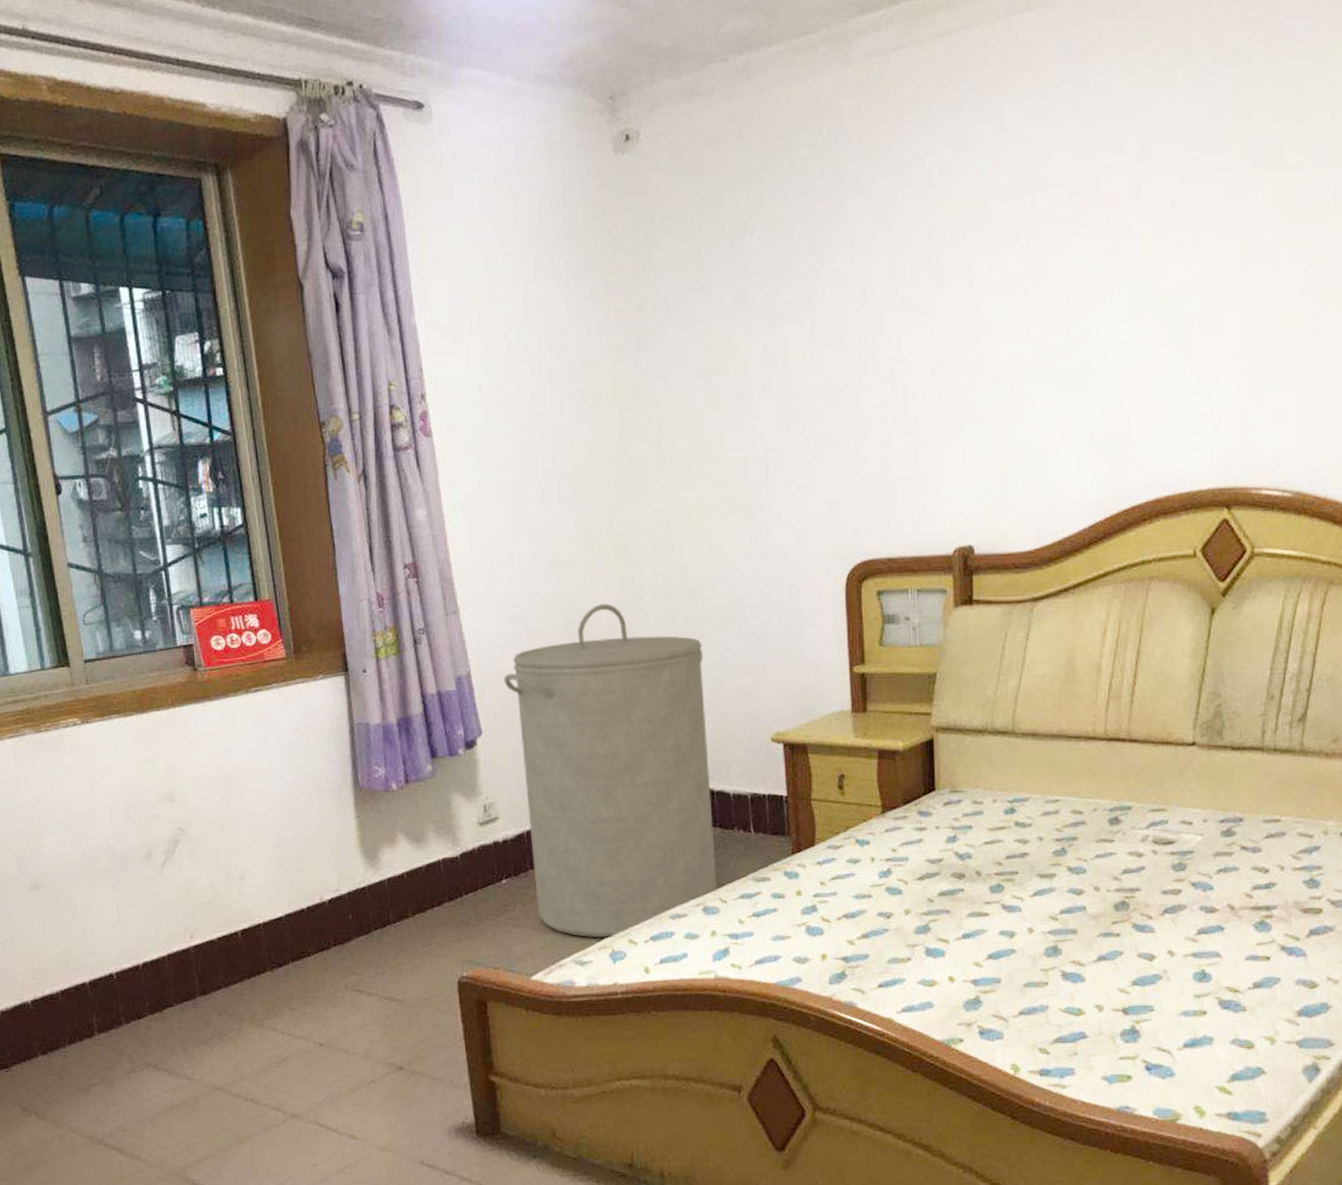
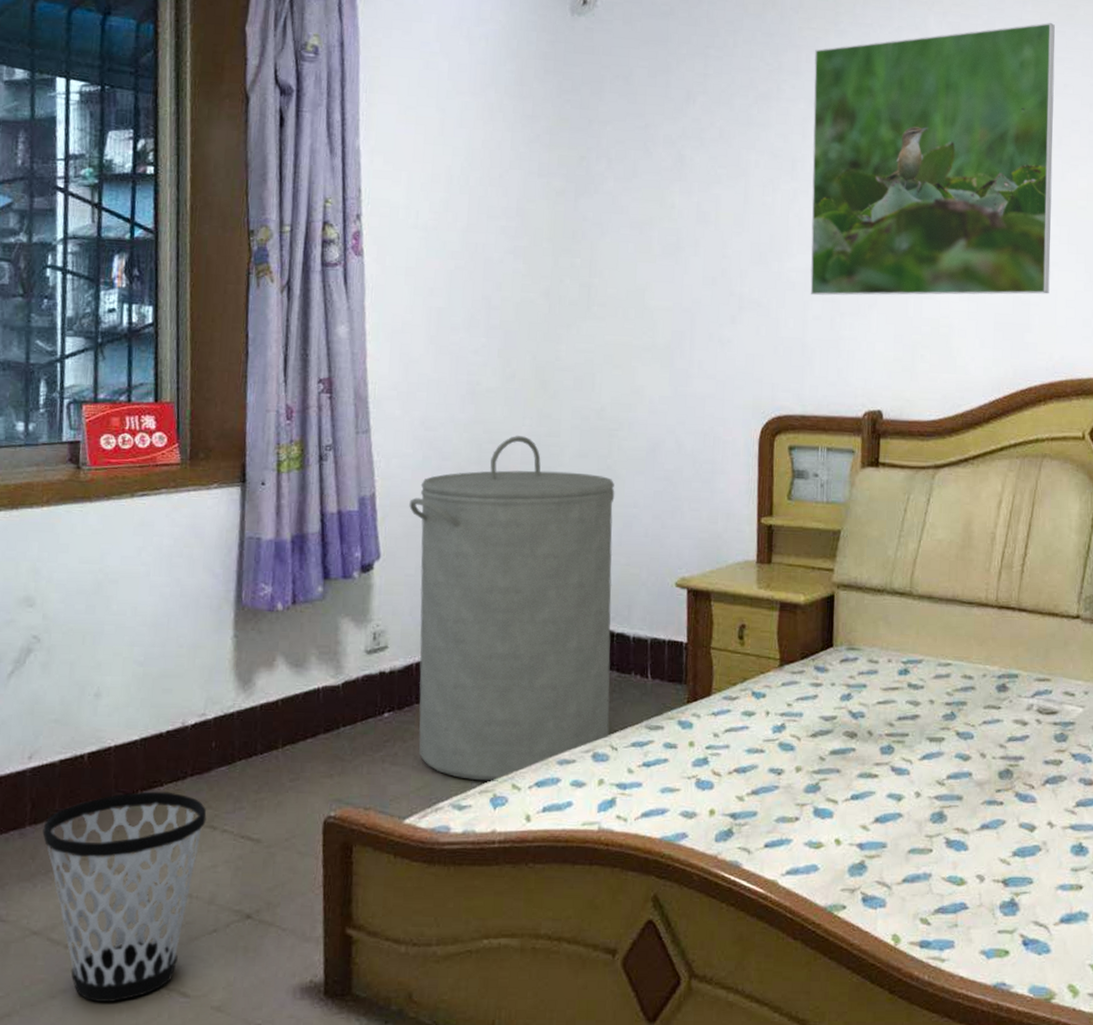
wastebasket: none [211,961,353,1145] -> present [42,791,207,1002]
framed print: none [878,91,1152,430] -> present [810,23,1055,296]

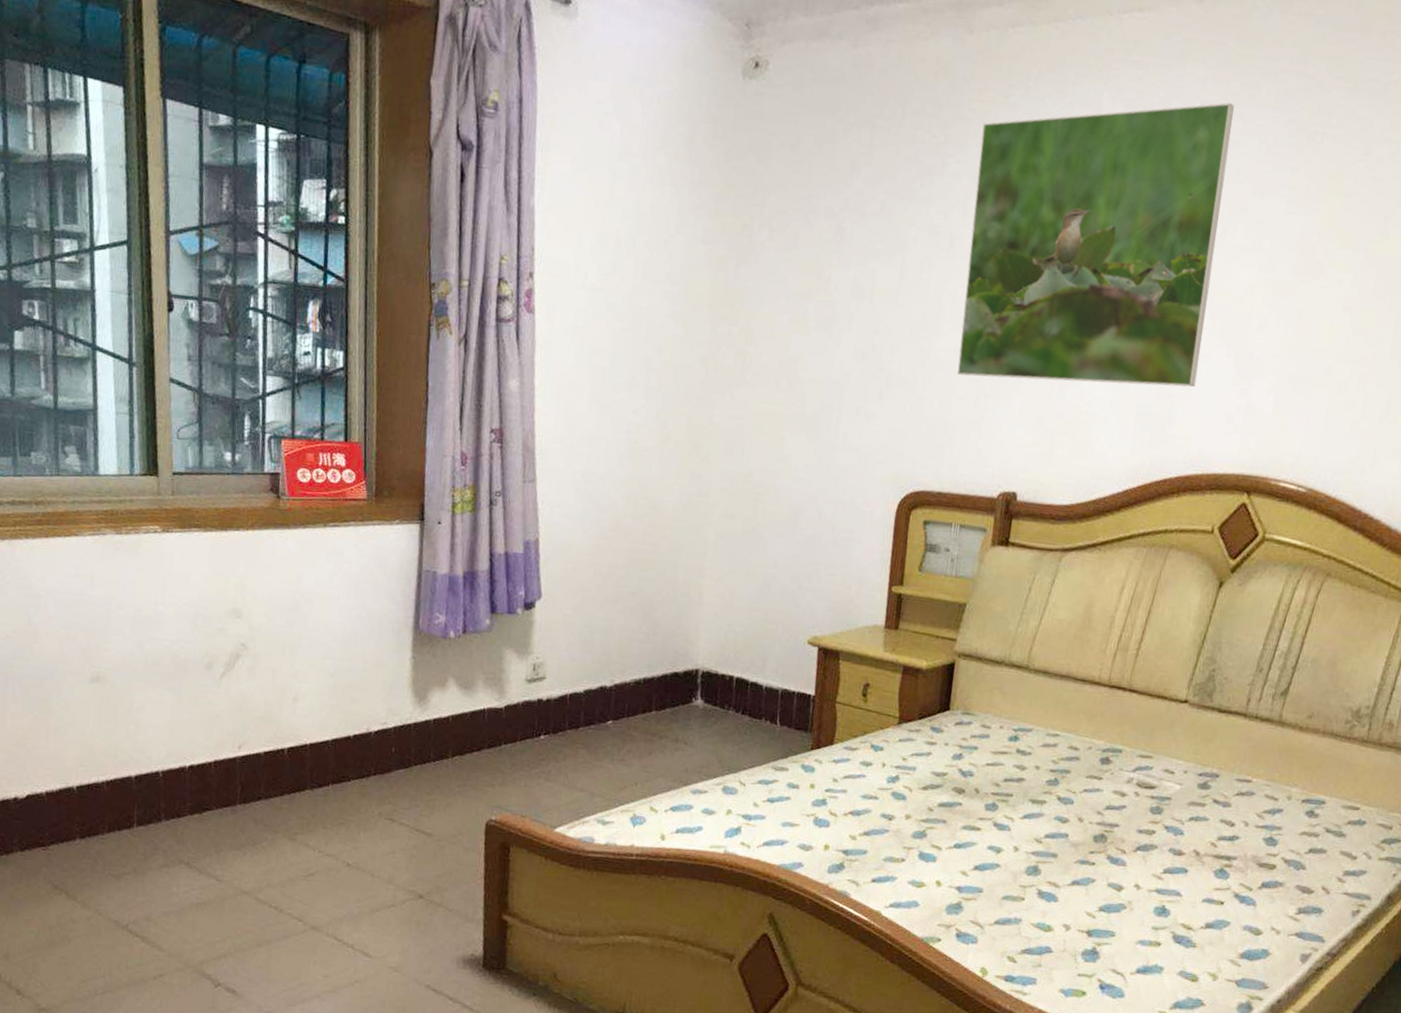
wastebasket: present [42,791,207,1002] -> none [250,784,387,955]
laundry hamper: present [409,436,615,781] -> none [569,494,757,803]

